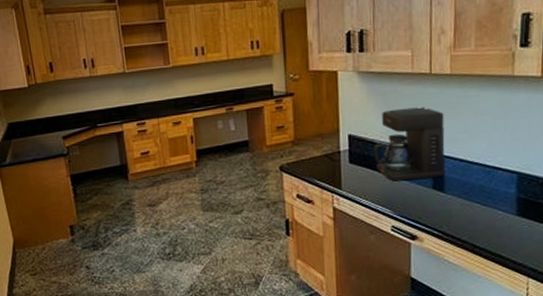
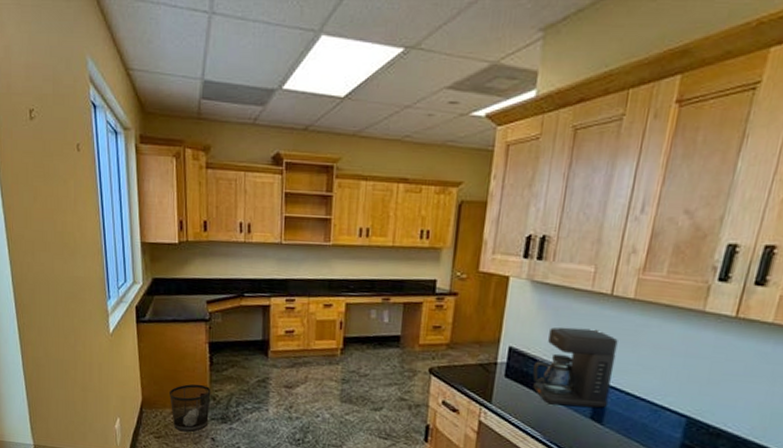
waste bin: none [38,216,81,265] -> present [168,384,211,432]

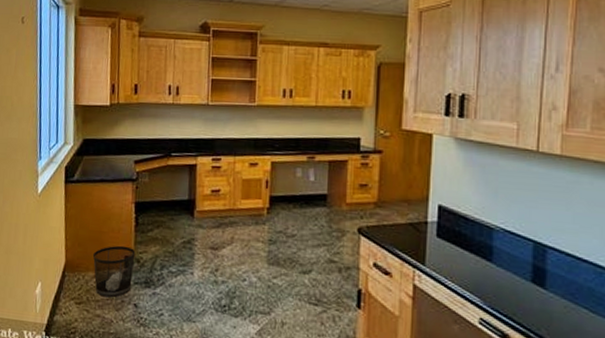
coffee maker: present [533,327,618,408] -> none [466,184,550,270]

